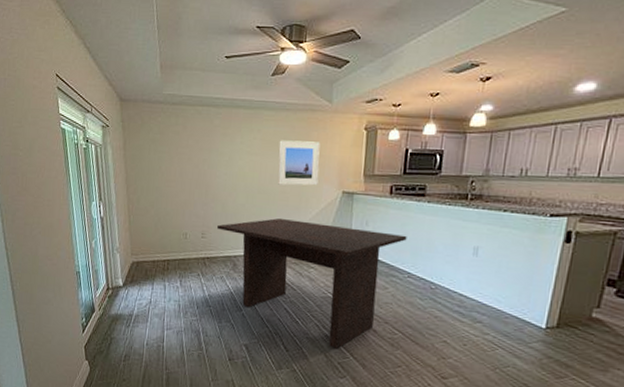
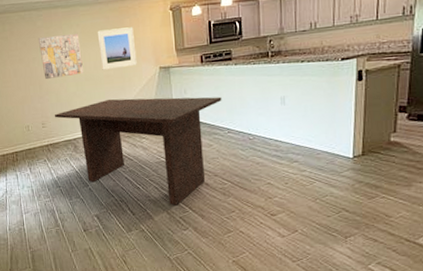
wall art: none [212,138,259,186] -> present [39,34,84,80]

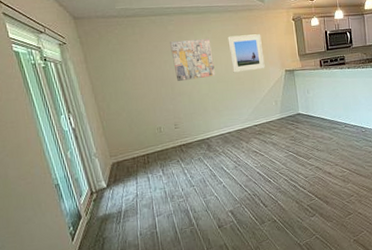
dining table: present [55,96,222,206] -> none [188,96,339,195]

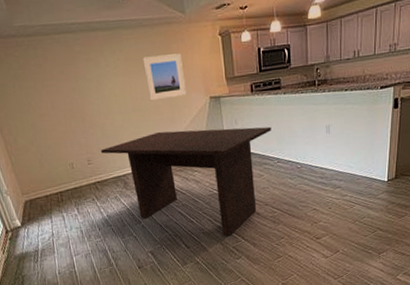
wall art: present [170,39,216,82] -> none [77,60,131,112]
dining table: none [188,96,339,195] -> present [101,126,272,236]

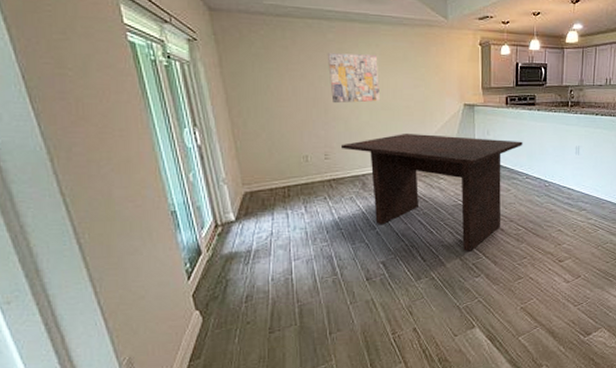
wall art: none [77,60,131,112] -> present [328,53,381,104]
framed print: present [142,53,187,101] -> none [399,55,441,101]

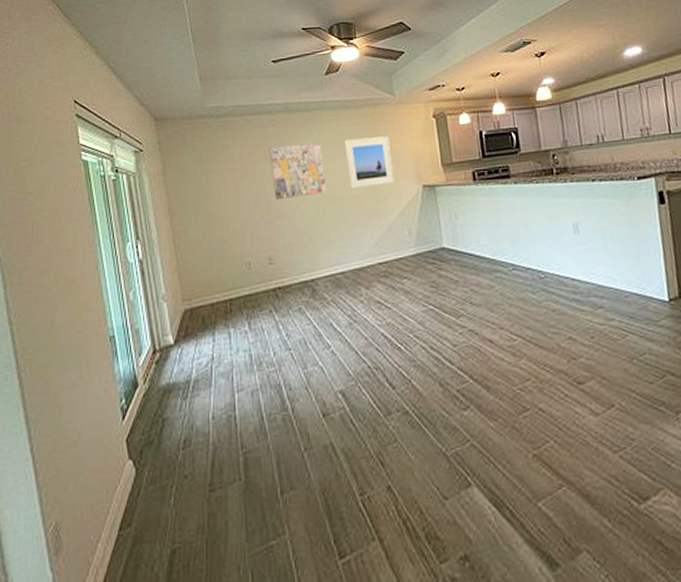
dining table: present [342,133,523,252] -> none [287,223,502,373]
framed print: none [399,55,441,101] -> present [344,136,395,189]

